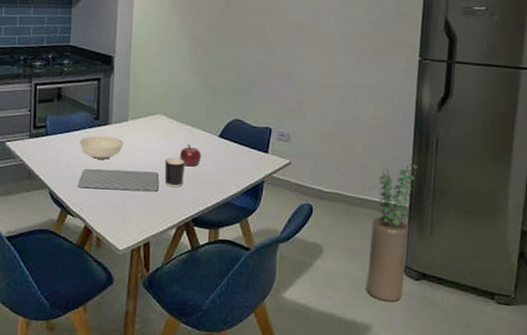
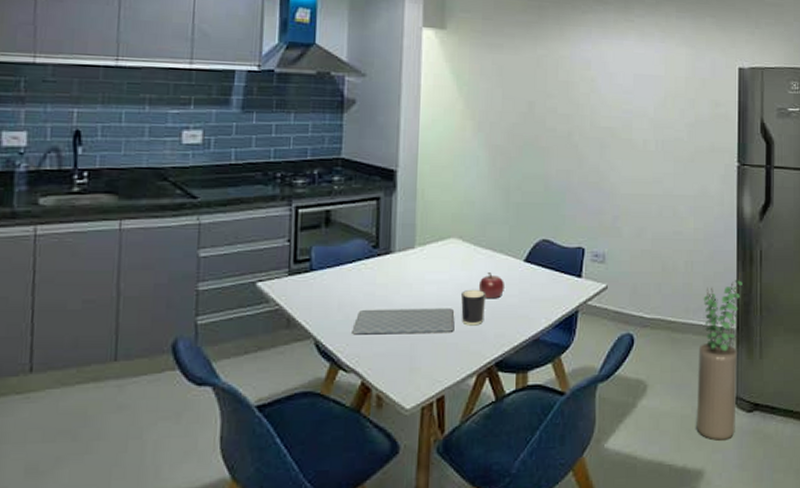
bowl: present [80,135,124,159] -> none [354,268,410,297]

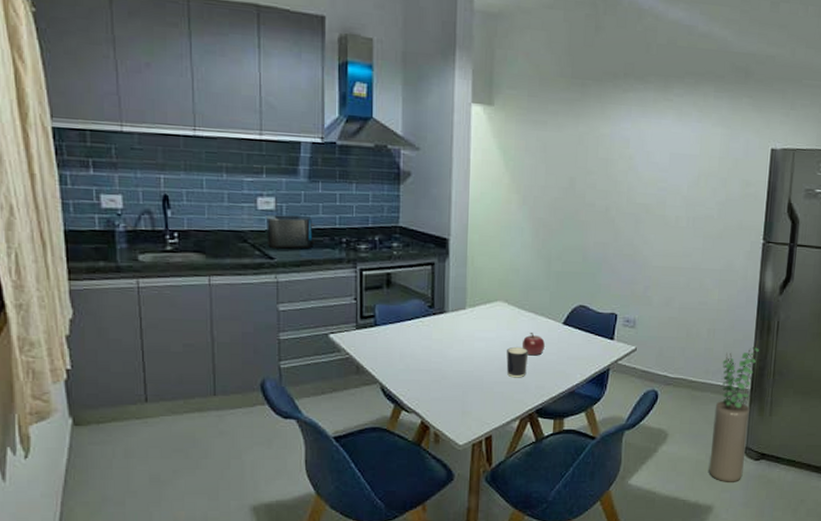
toaster: none [190,148,246,186] -> present [265,214,315,249]
placemat: present [352,308,455,335] -> none [412,360,501,383]

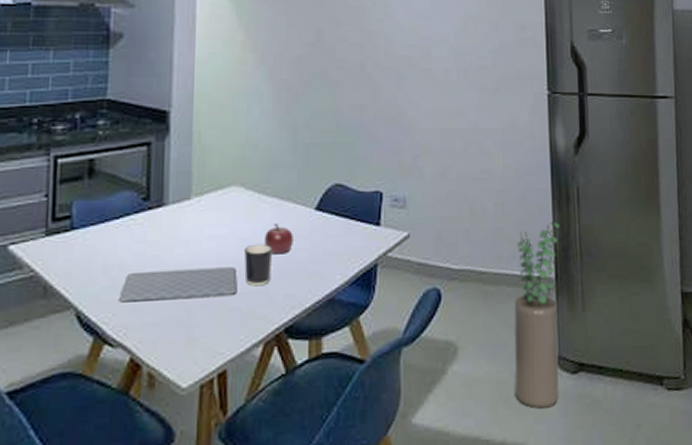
placemat: none [412,360,501,383] -> present [119,267,237,303]

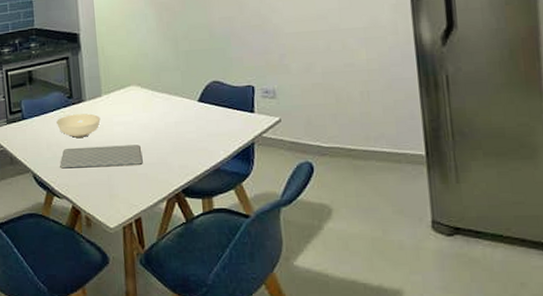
bowl: none [122,223,186,257] -> present [56,113,101,138]
mug: present [243,243,273,287] -> none [144,127,168,159]
fruit: present [263,224,293,255] -> none [159,113,183,136]
vase: present [513,212,559,409] -> none [384,98,435,262]

